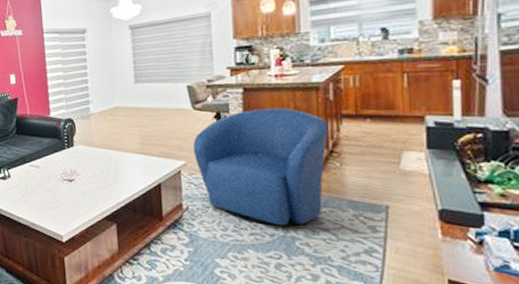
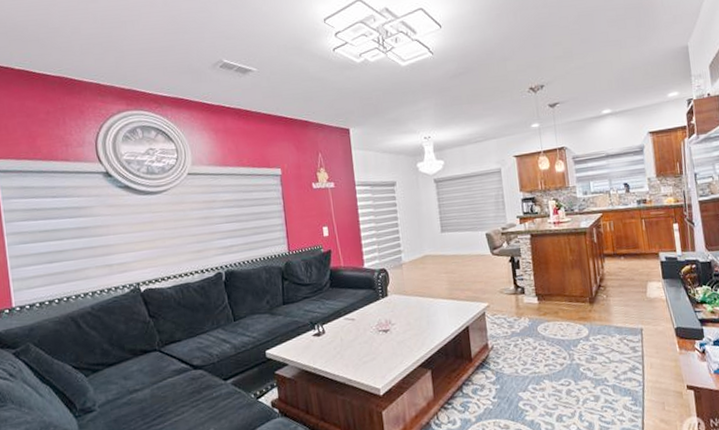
armchair: present [193,107,329,226] -> none [494,250,597,356]

